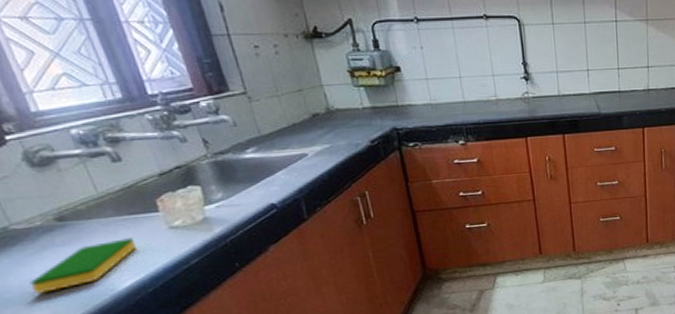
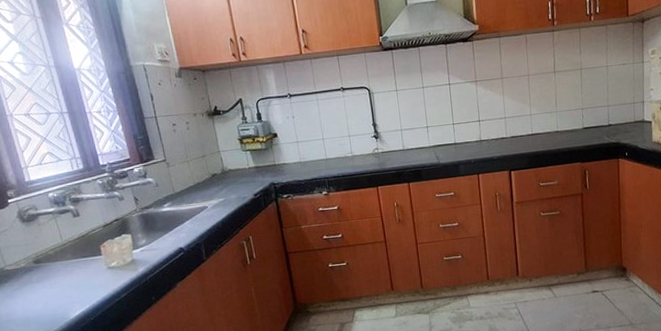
dish sponge: present [29,238,137,294] -> none [13,276,85,321]

